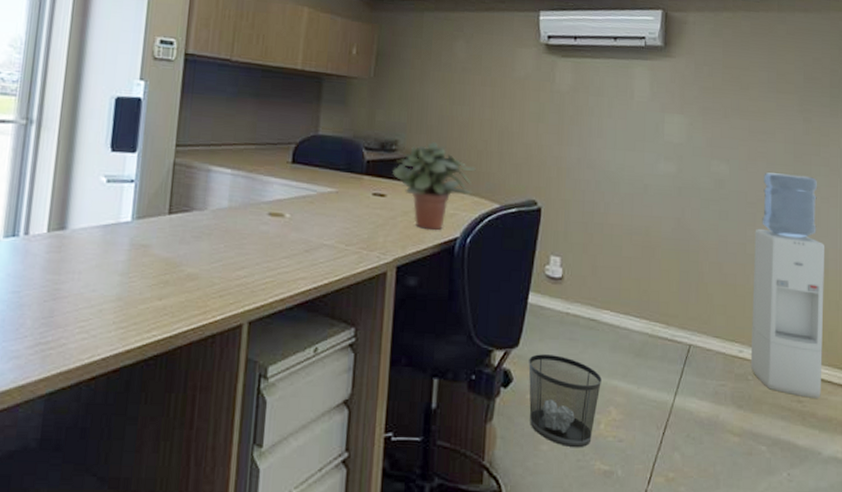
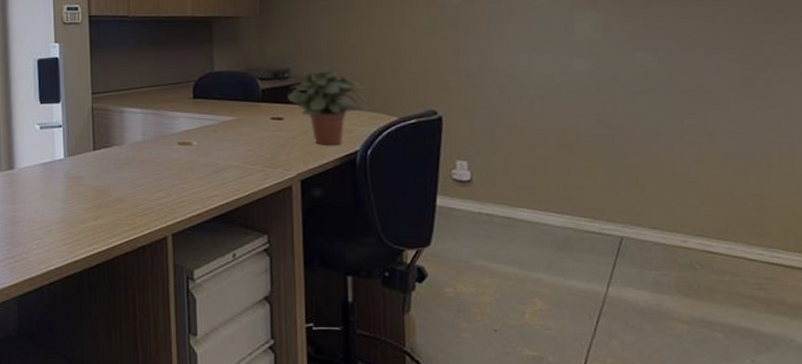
waste bin: present [528,354,602,448] -> none [442,252,523,336]
water cooler: present [750,171,825,400] -> none [694,56,791,287]

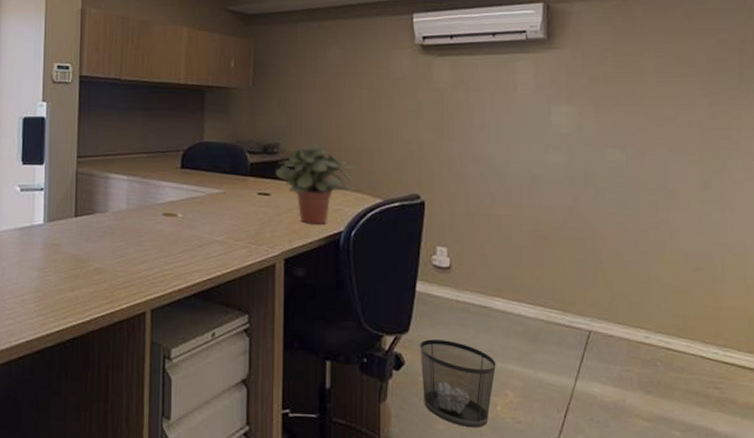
waste bin: none [442,252,523,336] -> present [420,339,496,428]

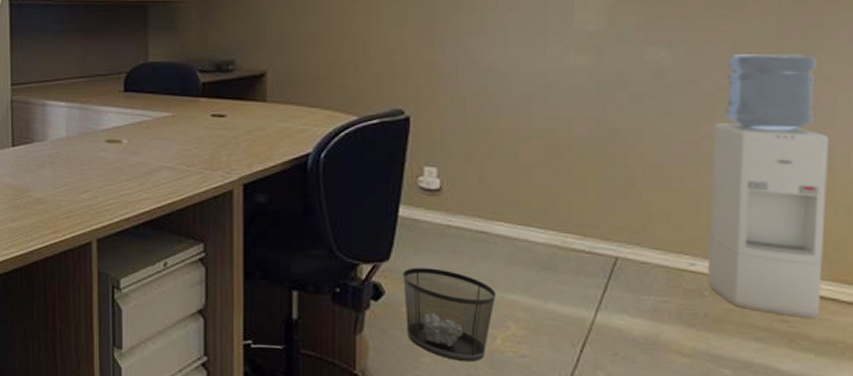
potted plant: present [276,144,357,226] -> none [231,58,327,148]
water cooler: none [657,157,742,386] -> present [706,52,830,320]

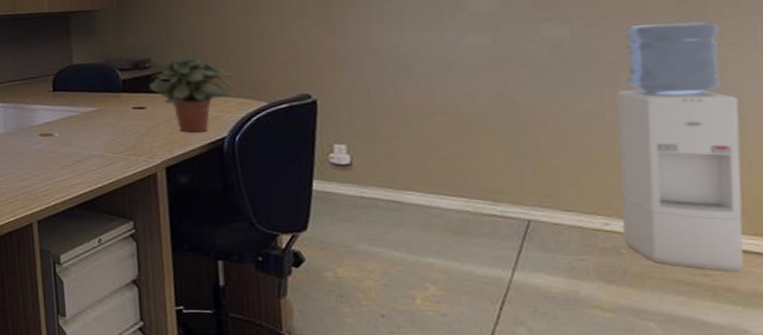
potted plant: none [231,58,327,148] -> present [149,54,237,134]
waste bin: present [403,268,496,362] -> none [321,236,412,321]

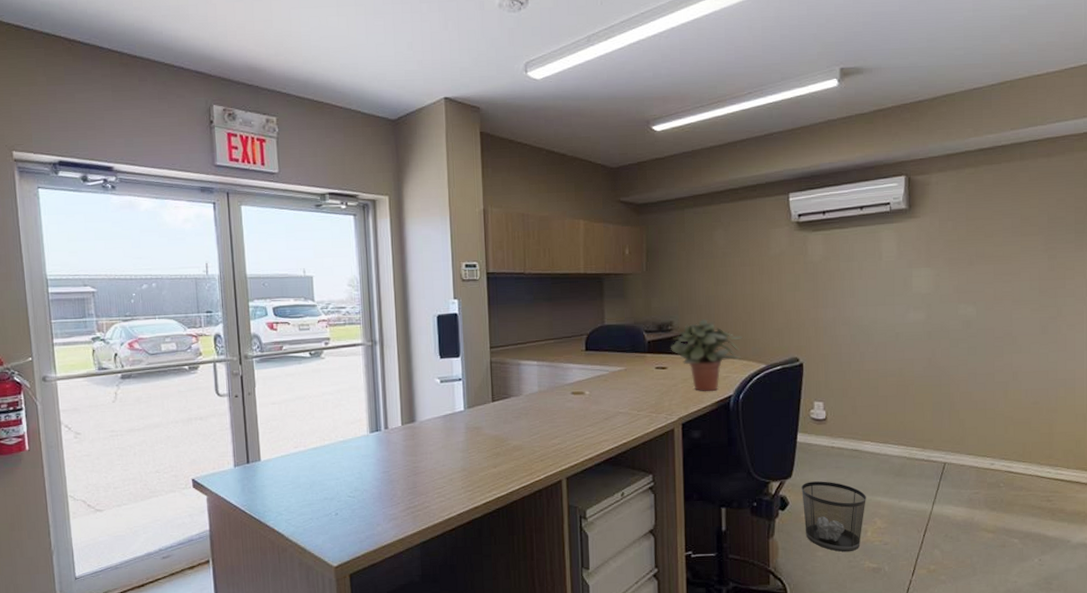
waste bin: none [321,236,412,321] -> present [801,481,866,552]
water cooler: present [617,21,744,273] -> none [1001,307,1072,498]

